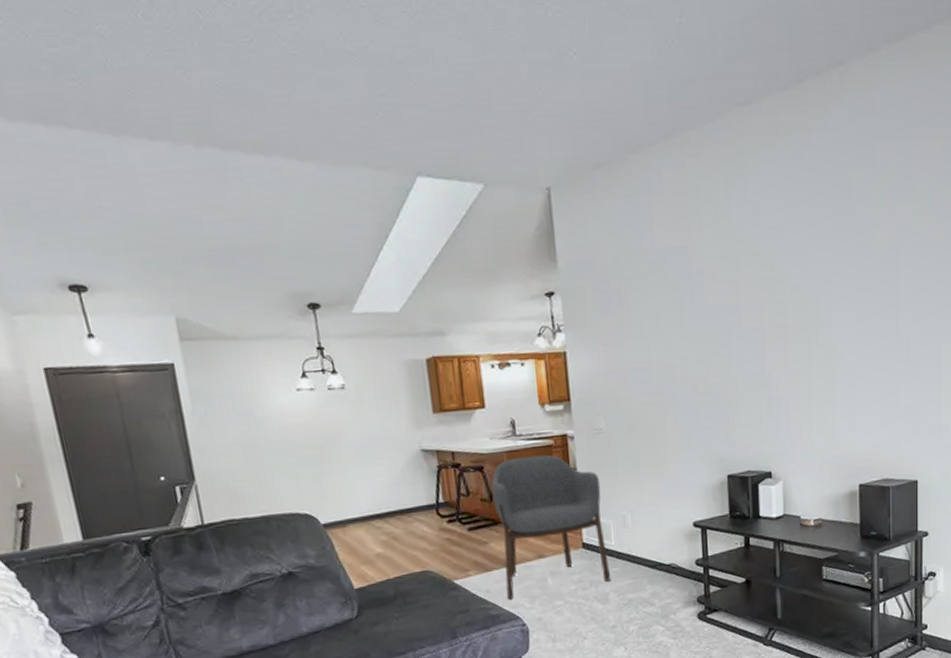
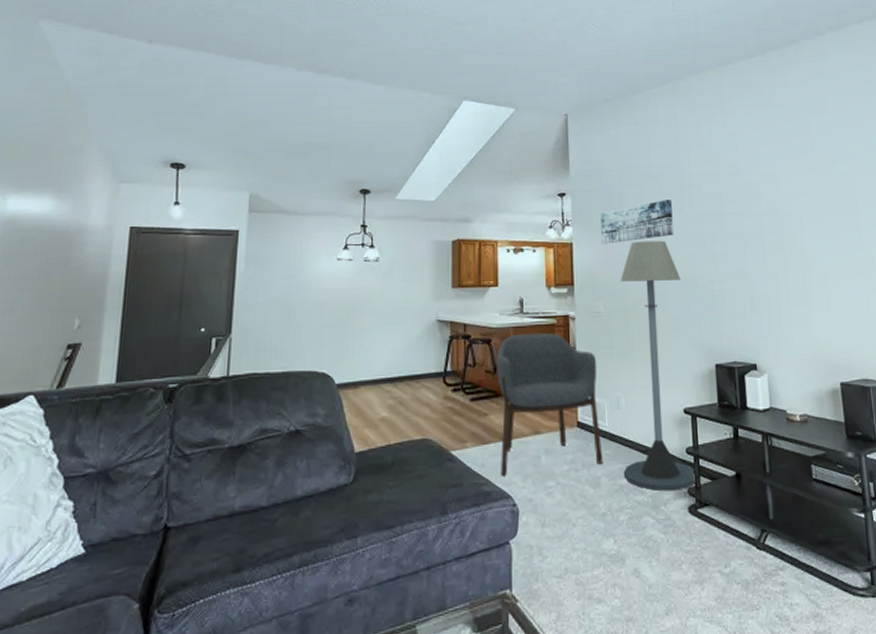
wall art: none [597,291,682,351] -> present [600,200,674,244]
floor lamp: none [622,342,705,602] -> present [620,240,696,491]

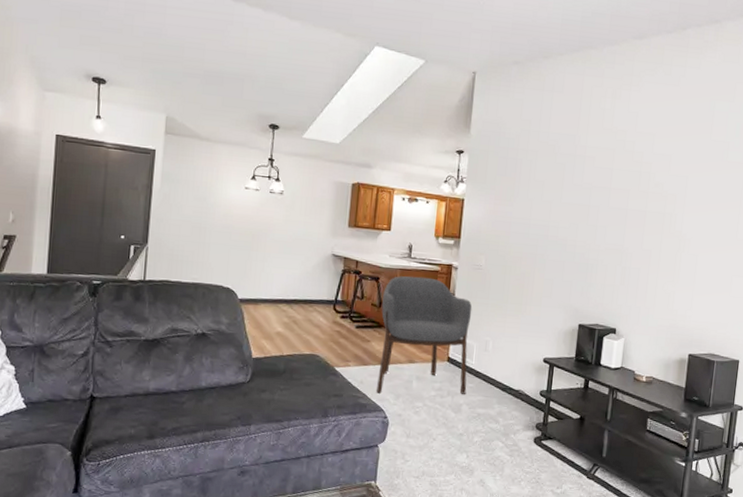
wall art: present [600,200,674,244] -> none [491,168,564,204]
floor lamp: present [620,240,696,491] -> none [482,204,561,424]

